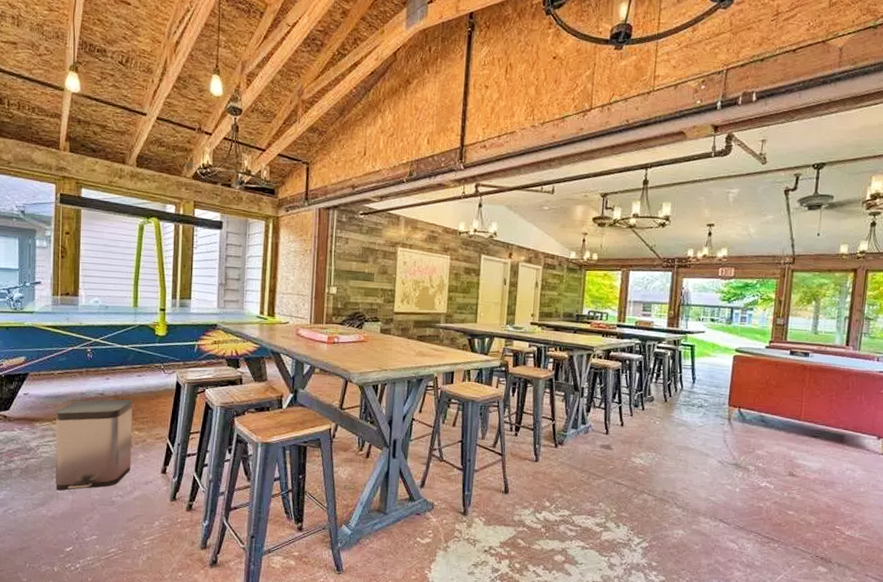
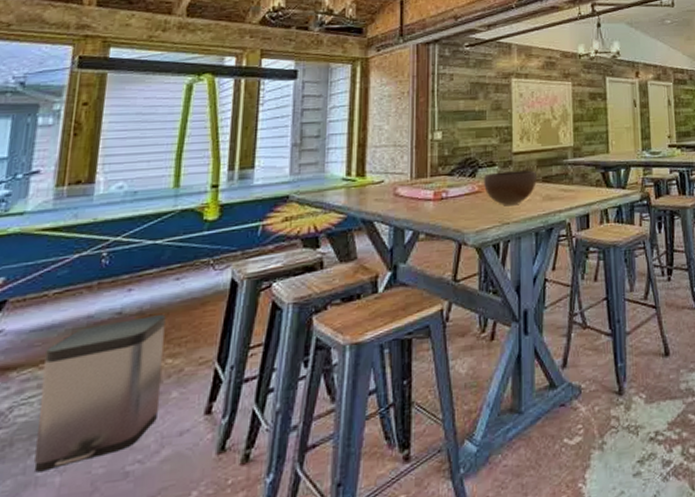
bowl: none [368,327,413,356] -> present [484,170,537,206]

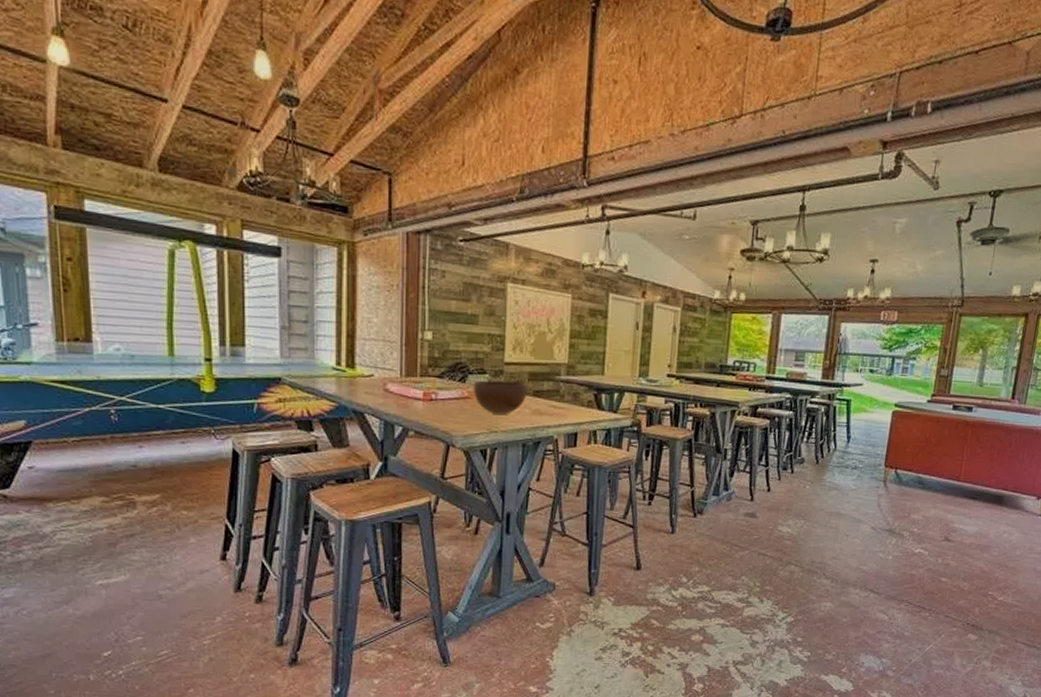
pedal bin: present [34,315,166,472] -> none [75,472,181,585]

